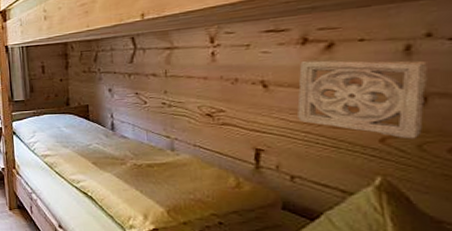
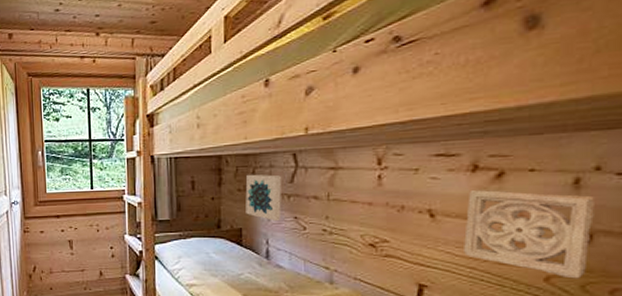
wall art: none [90,57,123,98] -> present [245,174,282,222]

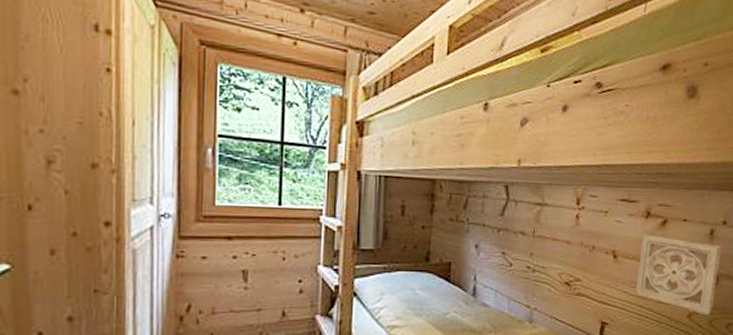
wall art: present [245,174,282,222] -> none [456,203,494,256]

